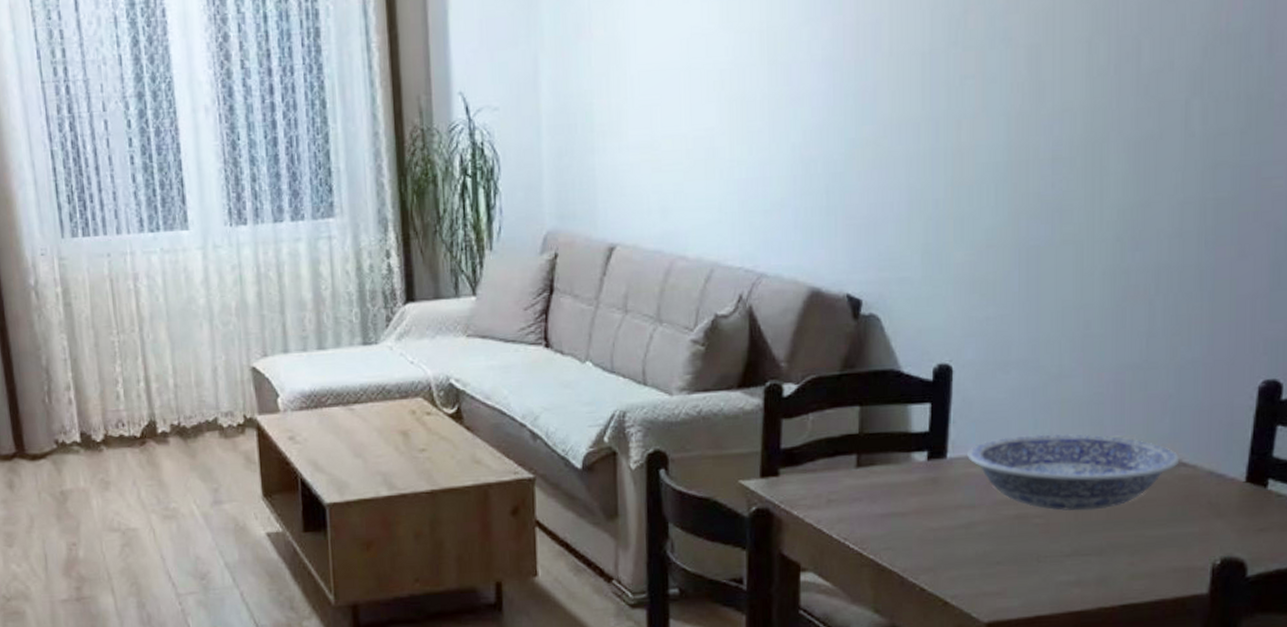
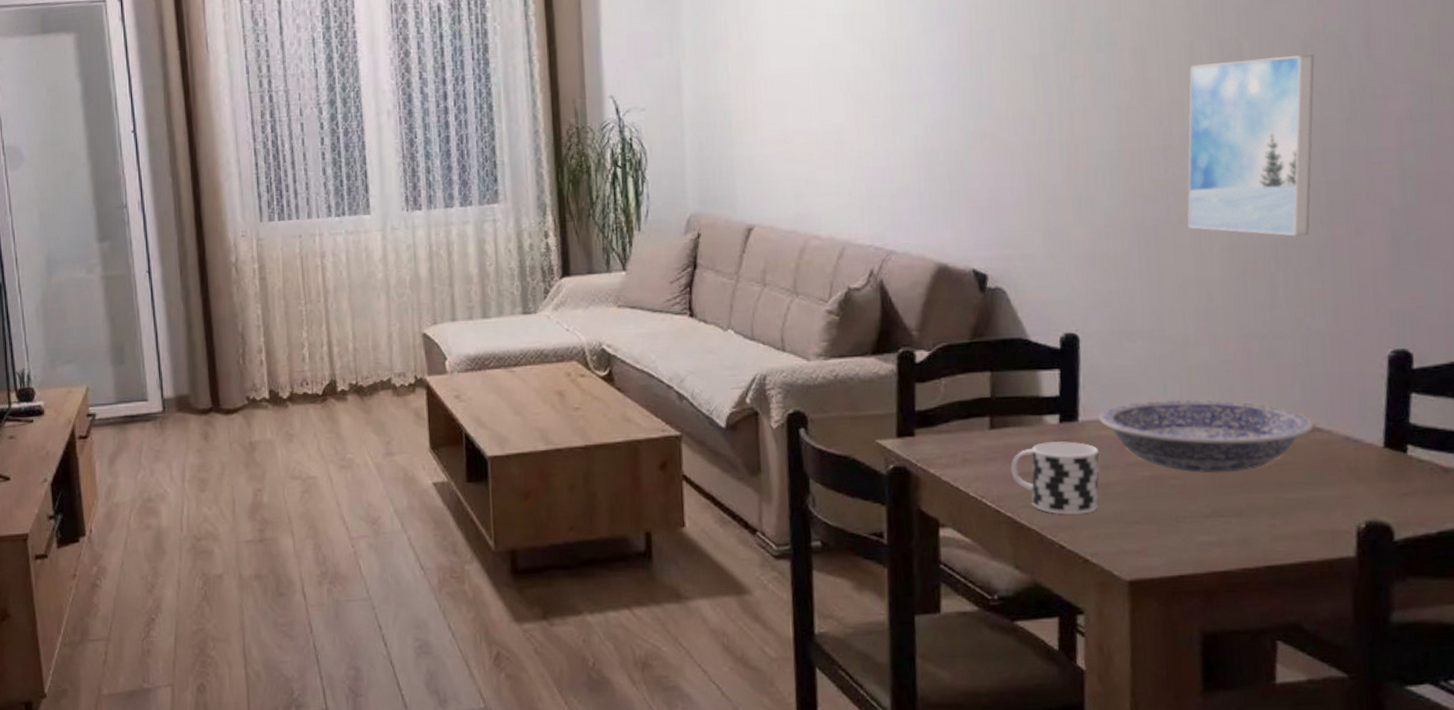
cup: none [875,479,966,556] -> present [1010,440,1100,515]
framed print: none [1070,56,1215,259] -> present [1187,55,1315,237]

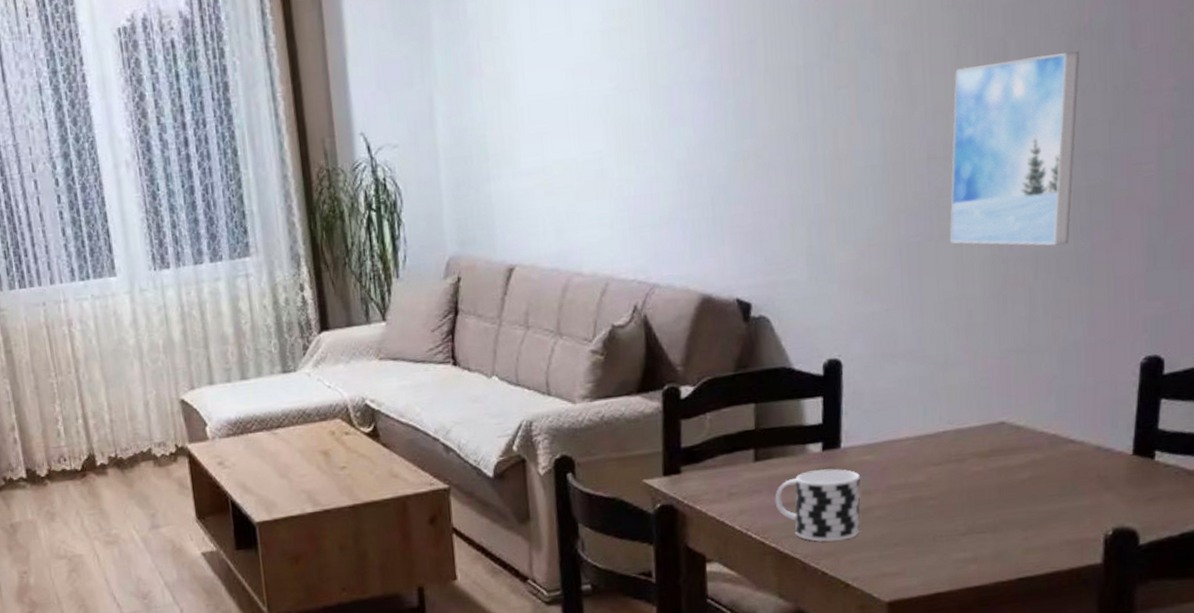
bowl: present [1099,399,1314,473] -> none [860,418,1067,492]

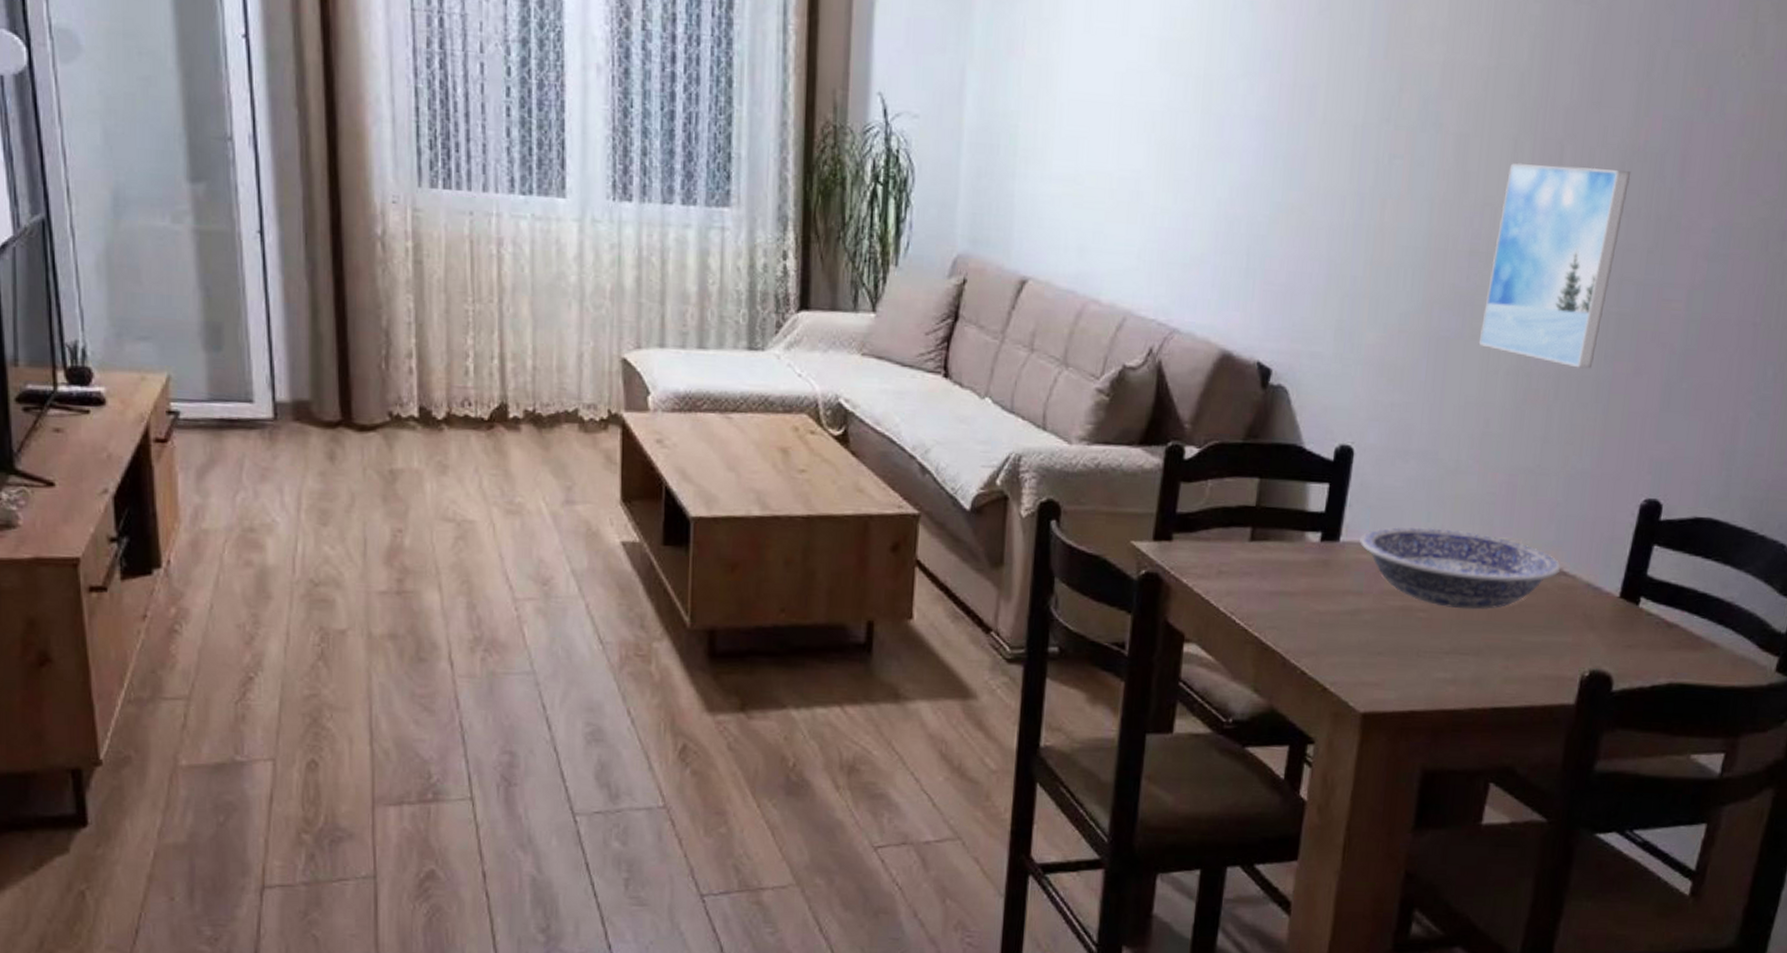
cup: present [775,468,861,542] -> none [1264,560,1355,640]
bowl: none [860,418,1067,492] -> present [1360,526,1561,610]

